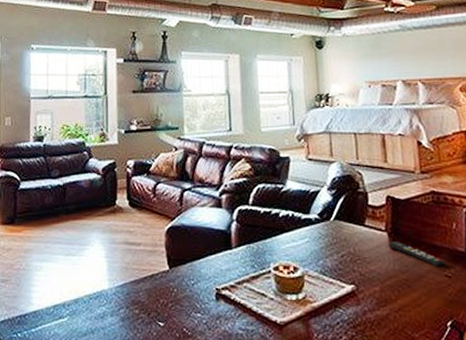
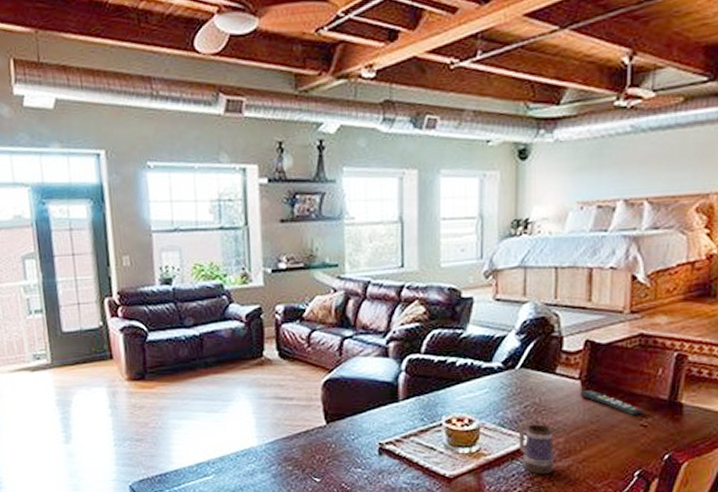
mug: none [338,269,373,323] -> present [518,420,553,475]

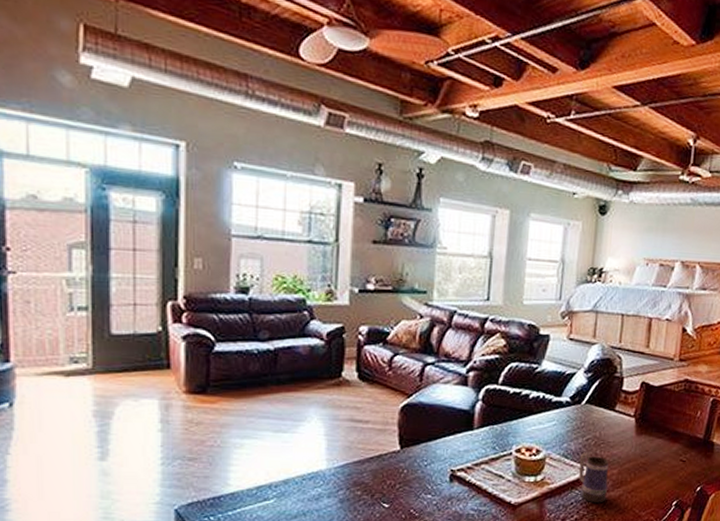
remote control: present [580,390,643,415] -> none [633,427,683,451]

